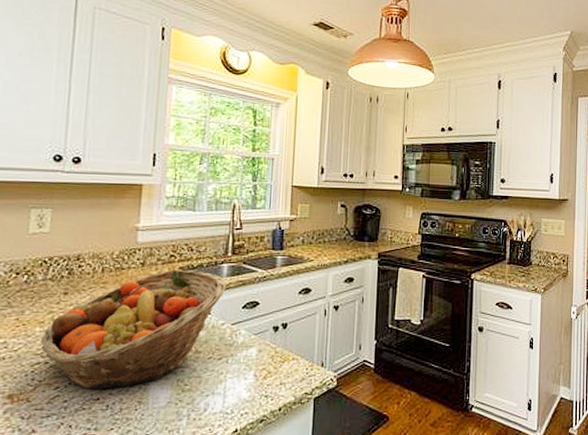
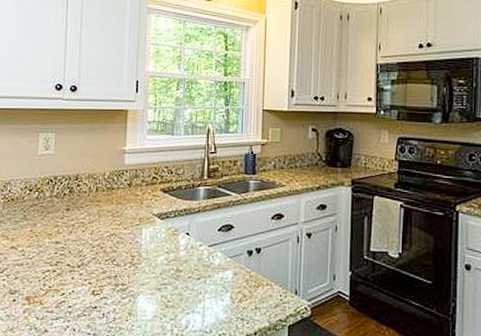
fruit basket: present [40,269,227,389] -> none [49,190,204,299]

